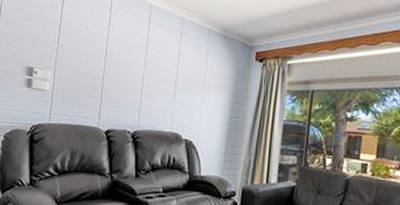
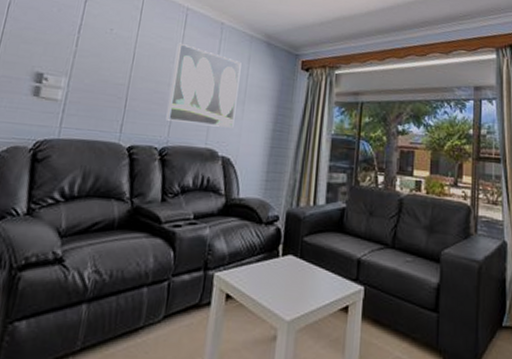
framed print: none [136,37,201,115] -> present [166,42,242,128]

